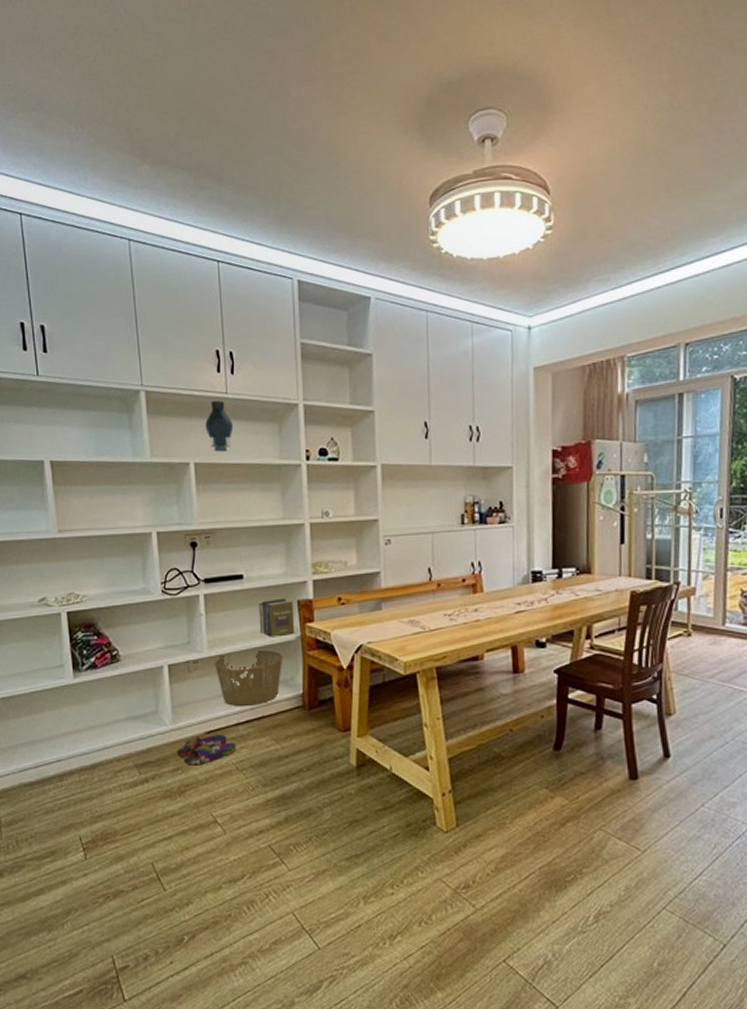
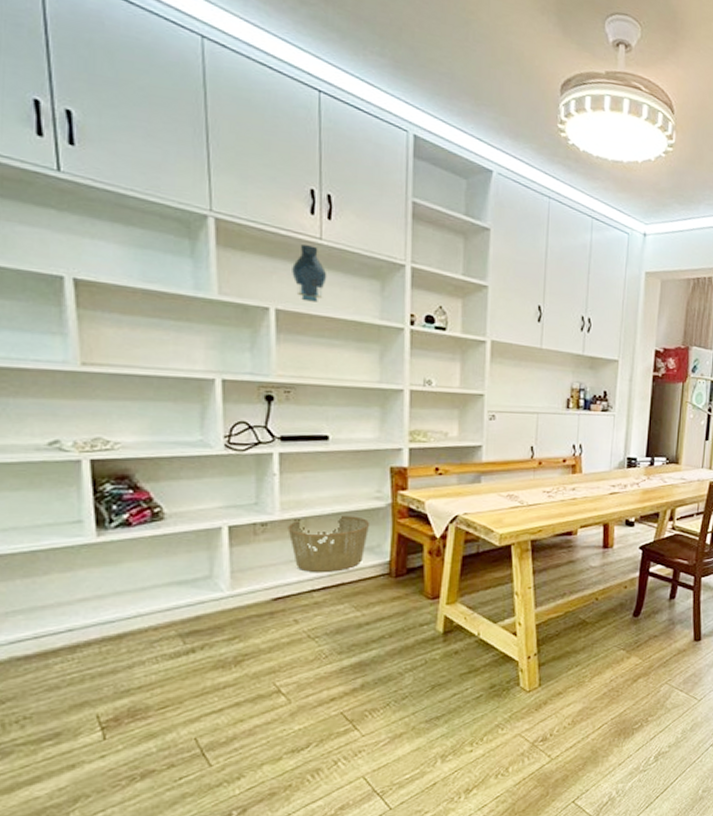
slippers: present [177,734,236,766] -> none [234,600,308,634]
books: present [258,598,294,637] -> none [344,464,385,503]

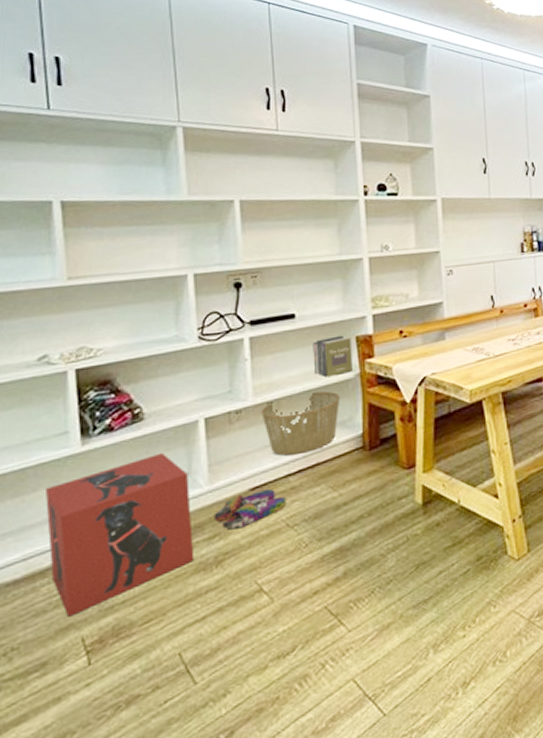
storage box: none [57,553,213,695] -> present [44,452,195,617]
slippers: none [234,600,308,634] -> present [214,488,286,530]
vase: present [292,244,327,302] -> none [253,138,285,189]
books: none [344,464,385,503] -> present [312,335,352,378]

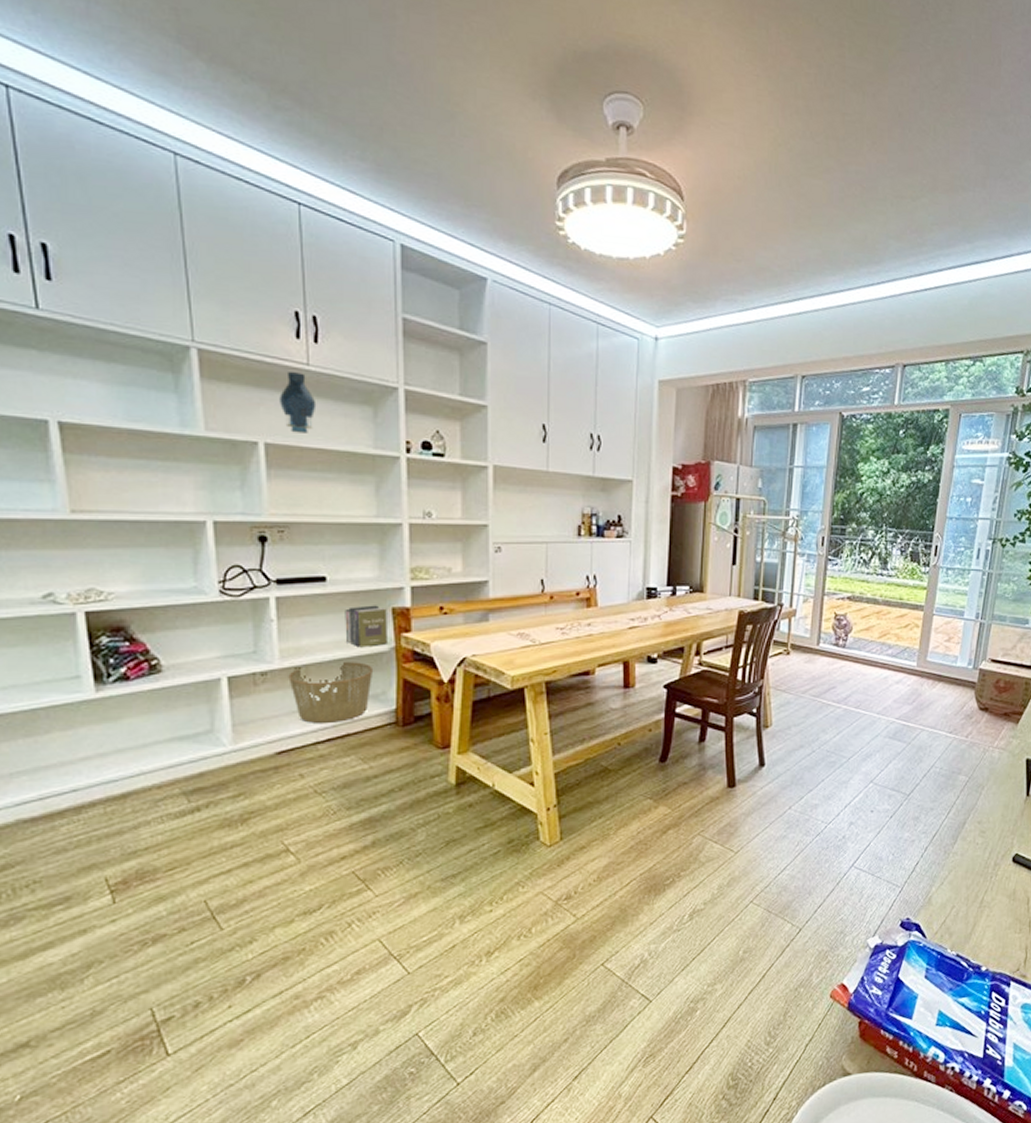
storage box: present [44,452,195,617] -> none [58,707,219,857]
slippers: present [214,488,286,530] -> none [238,754,314,791]
vase: none [253,138,285,189] -> present [280,372,317,433]

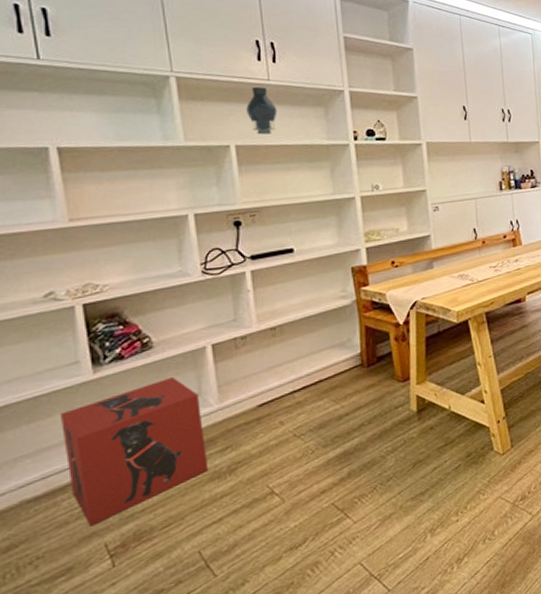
storage box: none [58,707,219,857] -> present [59,376,209,527]
basket: present [288,662,374,723] -> none [265,316,339,375]
books: present [345,605,387,648] -> none [311,266,349,305]

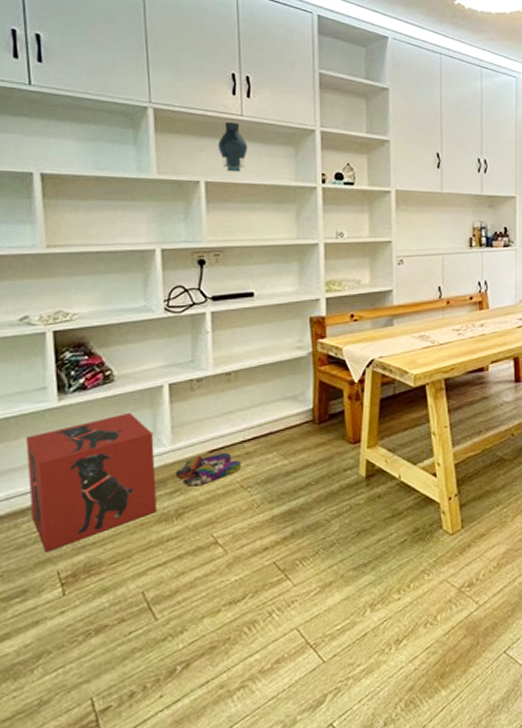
slippers: none [225,404,292,442] -> present [175,452,241,487]

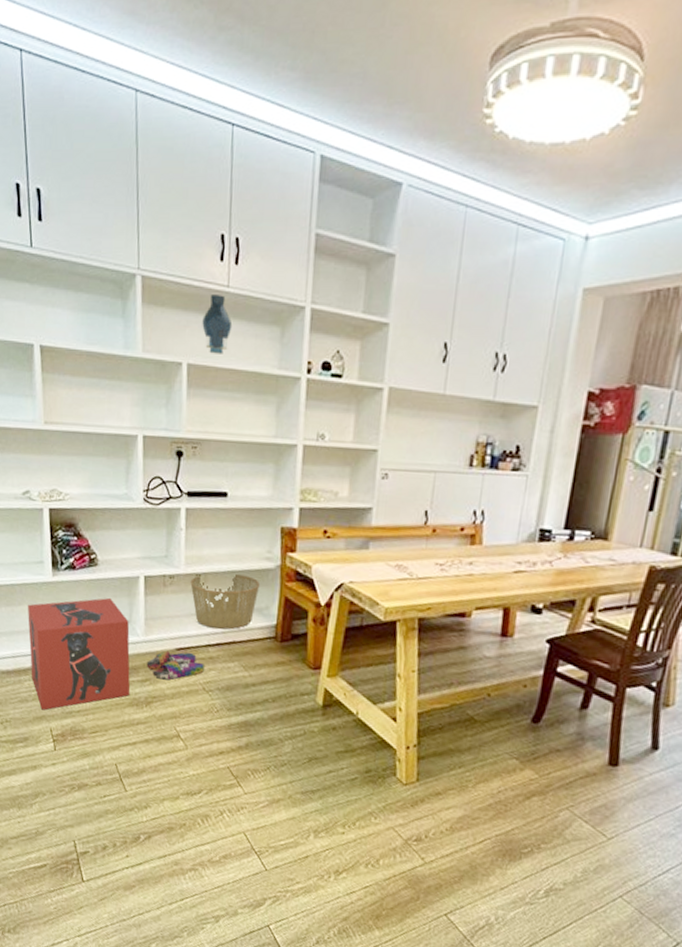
basket: none [220,366,294,423] -> present [190,574,261,630]

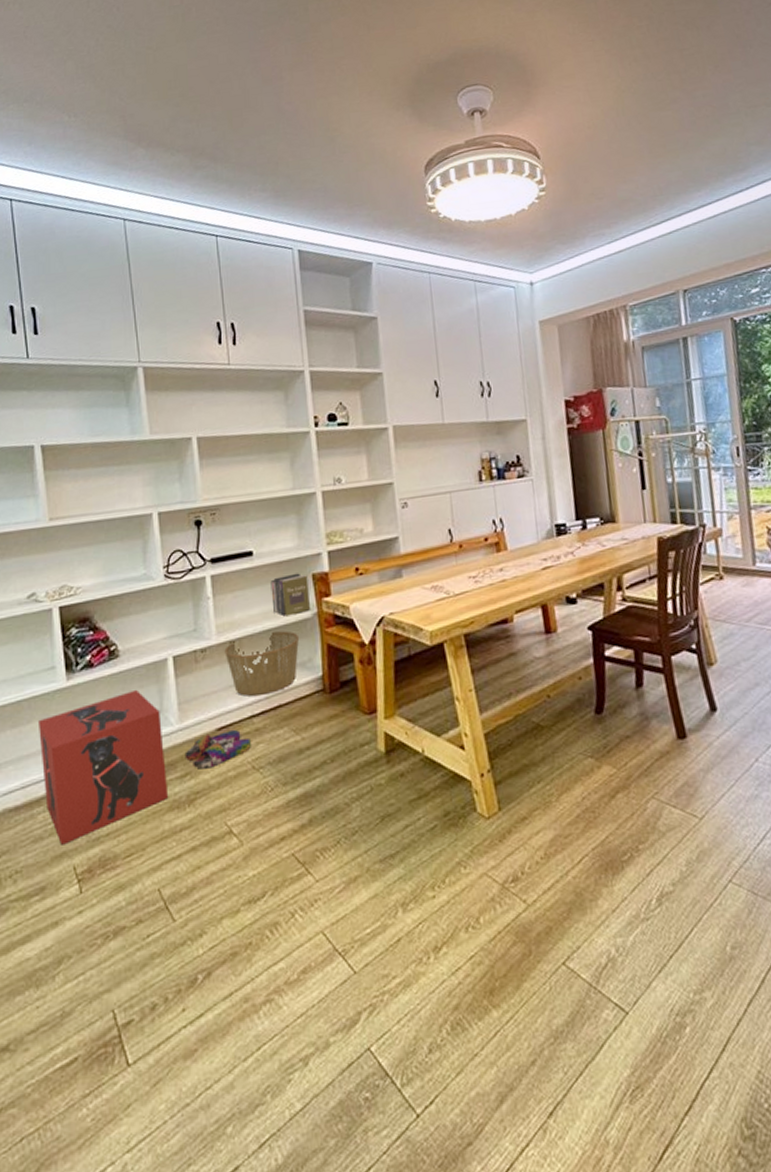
vase: present [202,295,233,354] -> none [207,372,238,425]
books: none [239,522,277,563] -> present [270,573,310,617]

